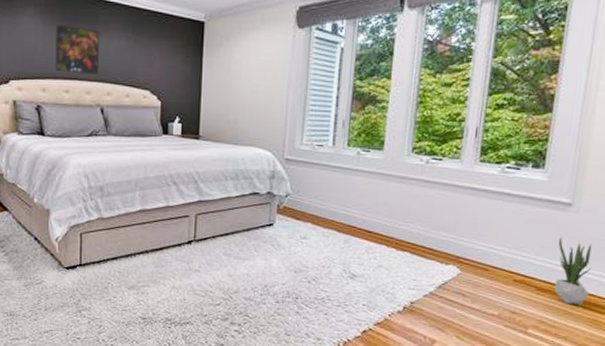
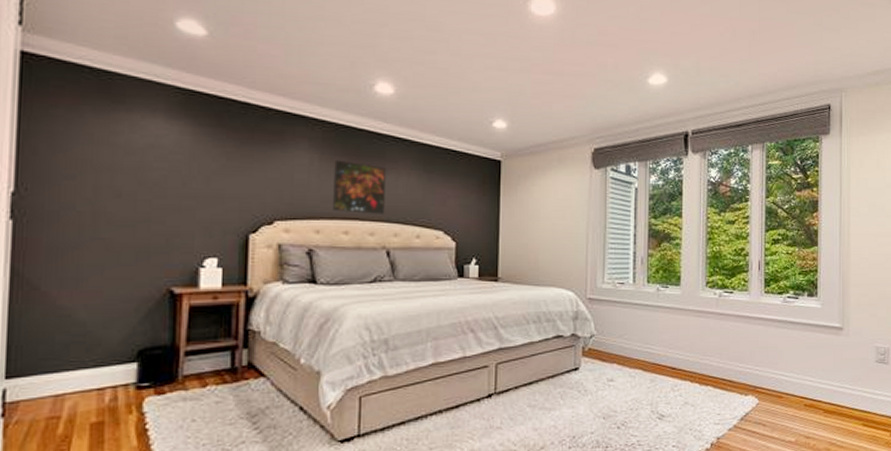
potted plant: present [554,237,592,305] -> none [837,360,866,423]

